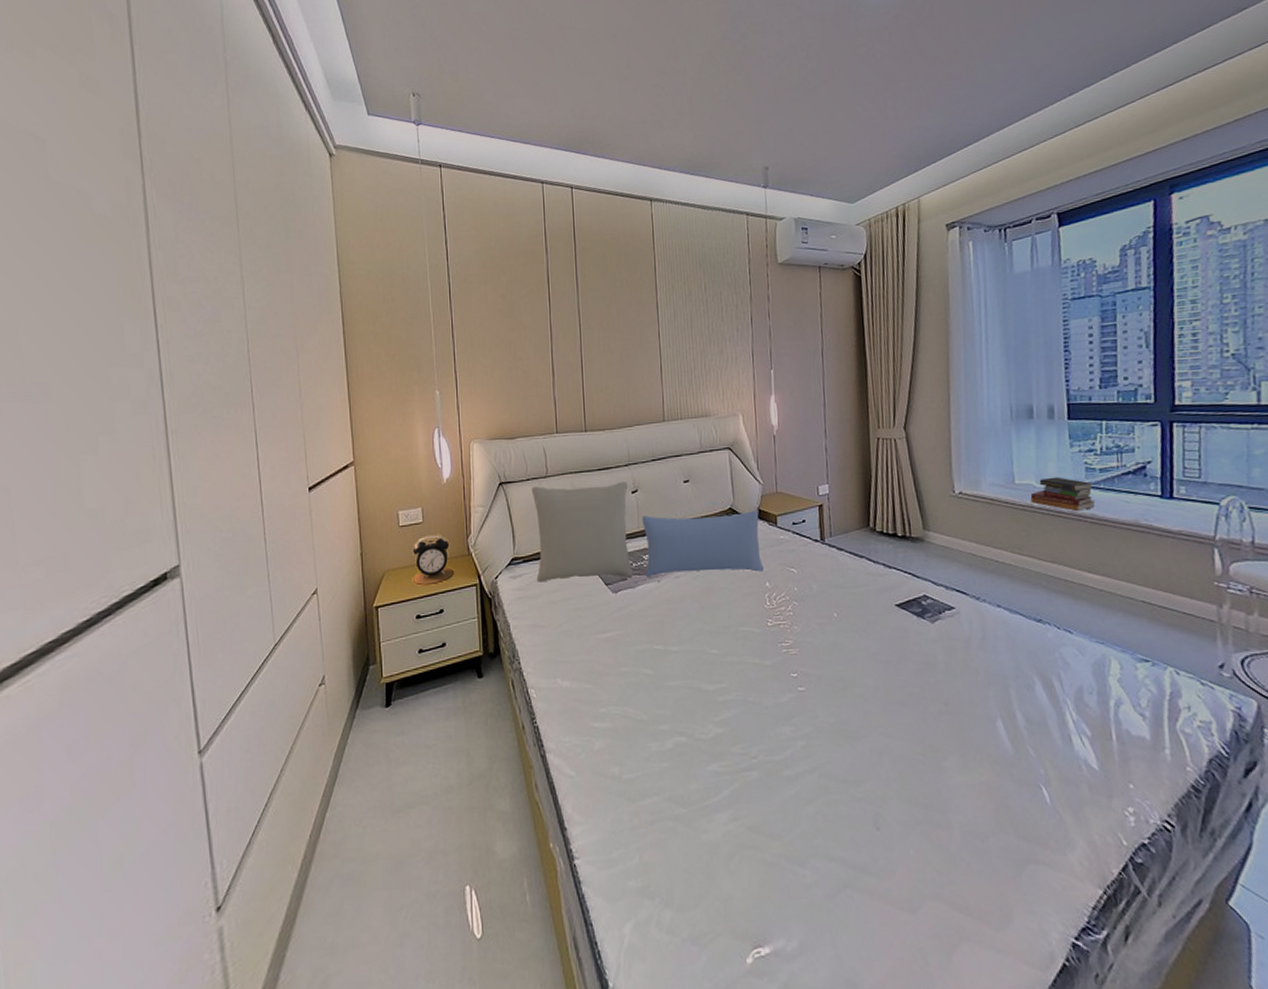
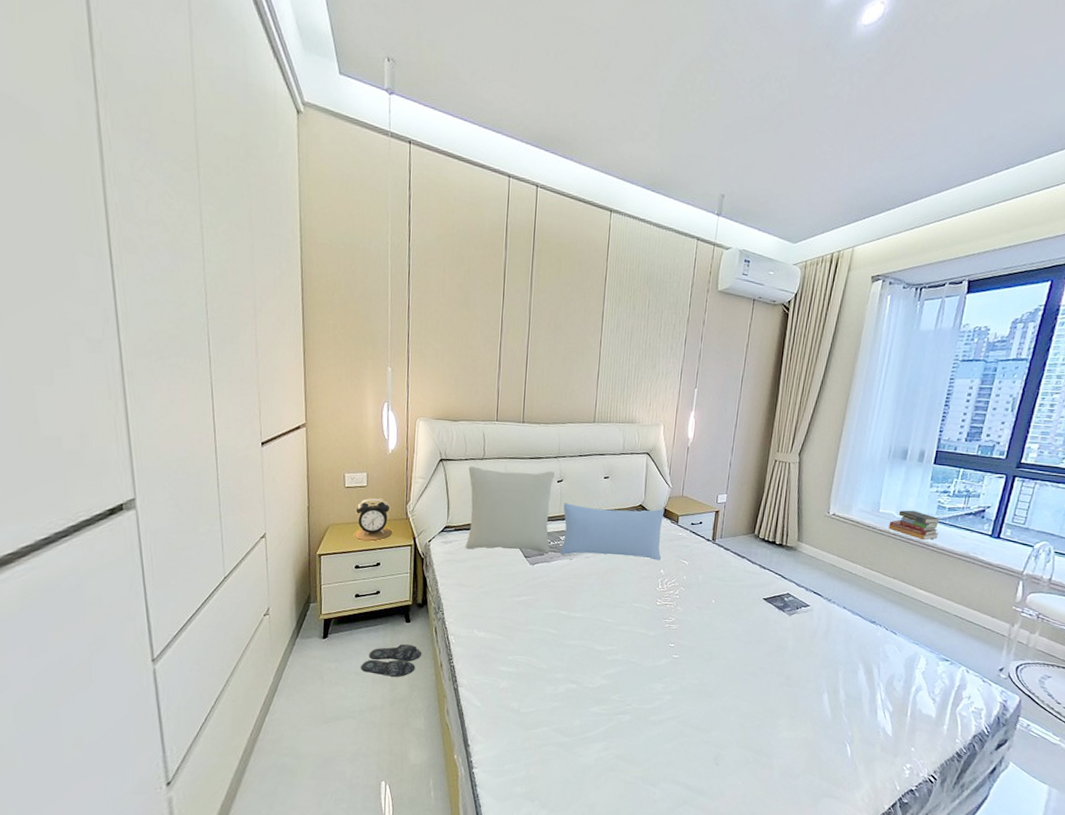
slippers: none [431,704,500,747] -> present [361,644,422,677]

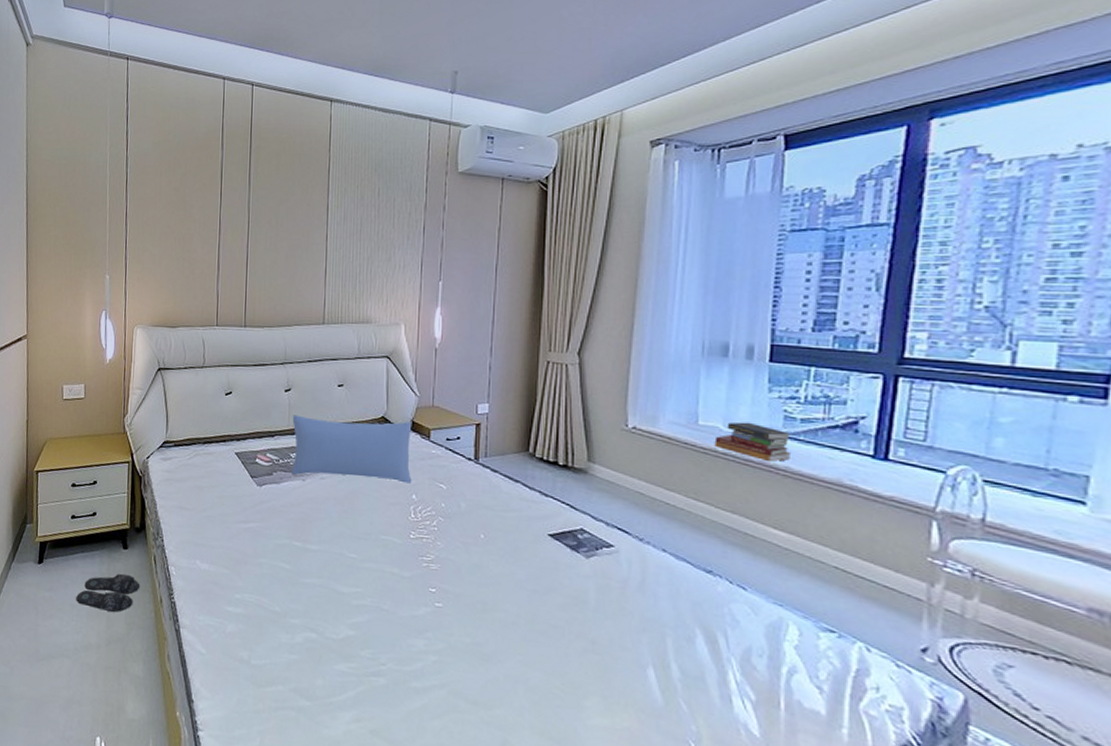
alarm clock: present [354,498,392,542] -> none [71,411,109,458]
pillow: present [465,466,556,553] -> none [185,375,282,473]

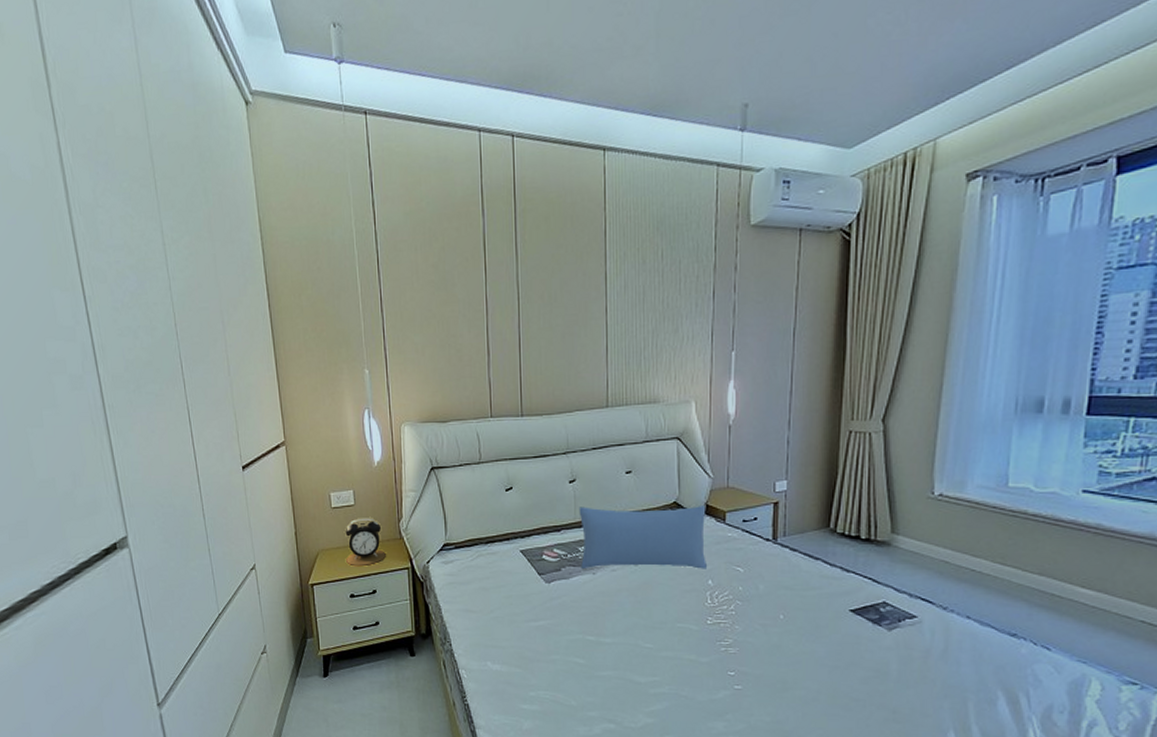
alarm clock: none [71,411,109,458] -> present [345,518,386,567]
slippers: present [76,573,140,612] -> none [366,680,432,718]
books: present [714,422,792,463] -> none [1024,480,1105,521]

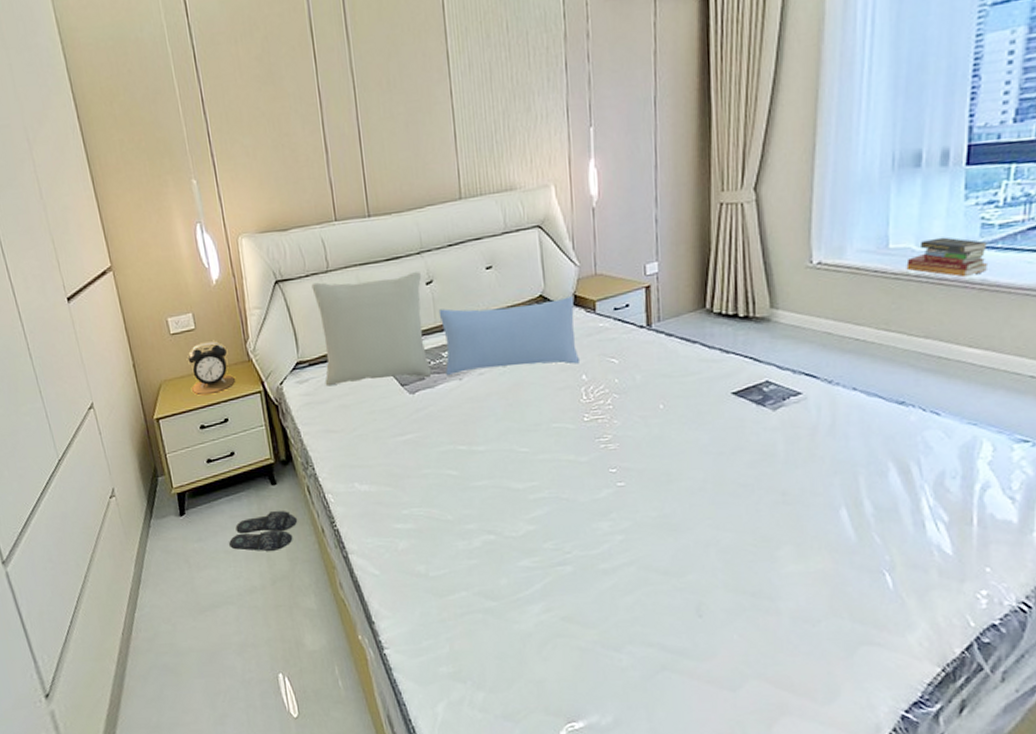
slippers: none [366,680,432,718] -> present [229,510,298,551]
pillow: none [464,470,568,569] -> present [311,272,432,387]
books: none [1024,480,1105,521] -> present [906,237,989,278]

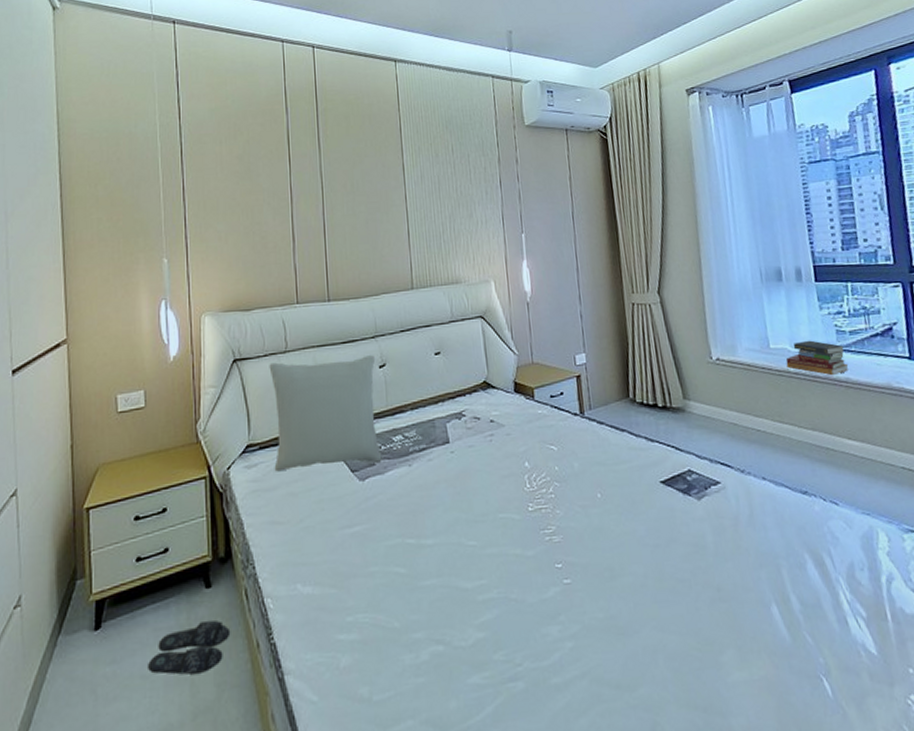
alarm clock: present [187,341,235,396] -> none [132,421,180,481]
pillow: present [438,296,579,375] -> none [390,383,522,461]

